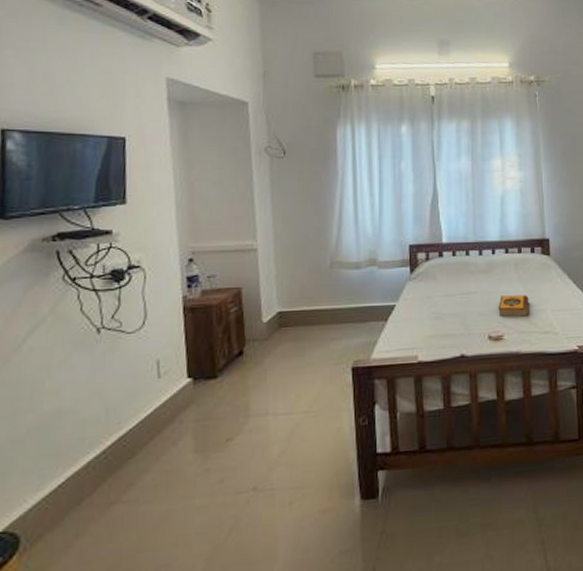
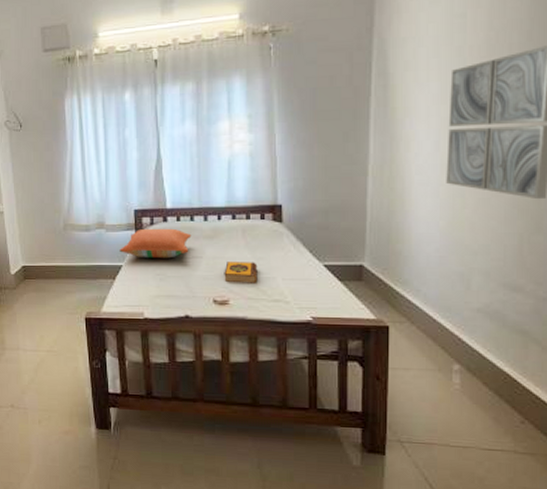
pillow: none [392,263,467,297] -> present [119,228,192,259]

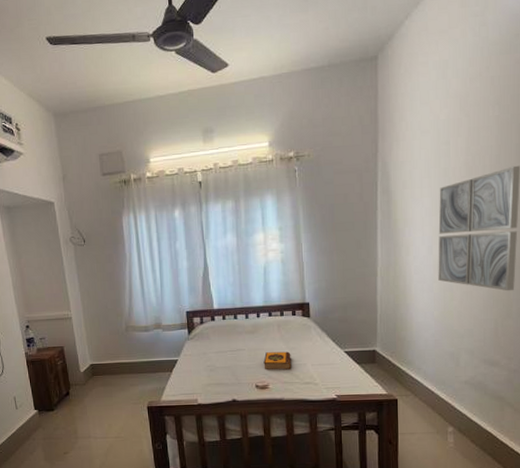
pillow: present [119,228,192,259] -> none [175,326,236,353]

